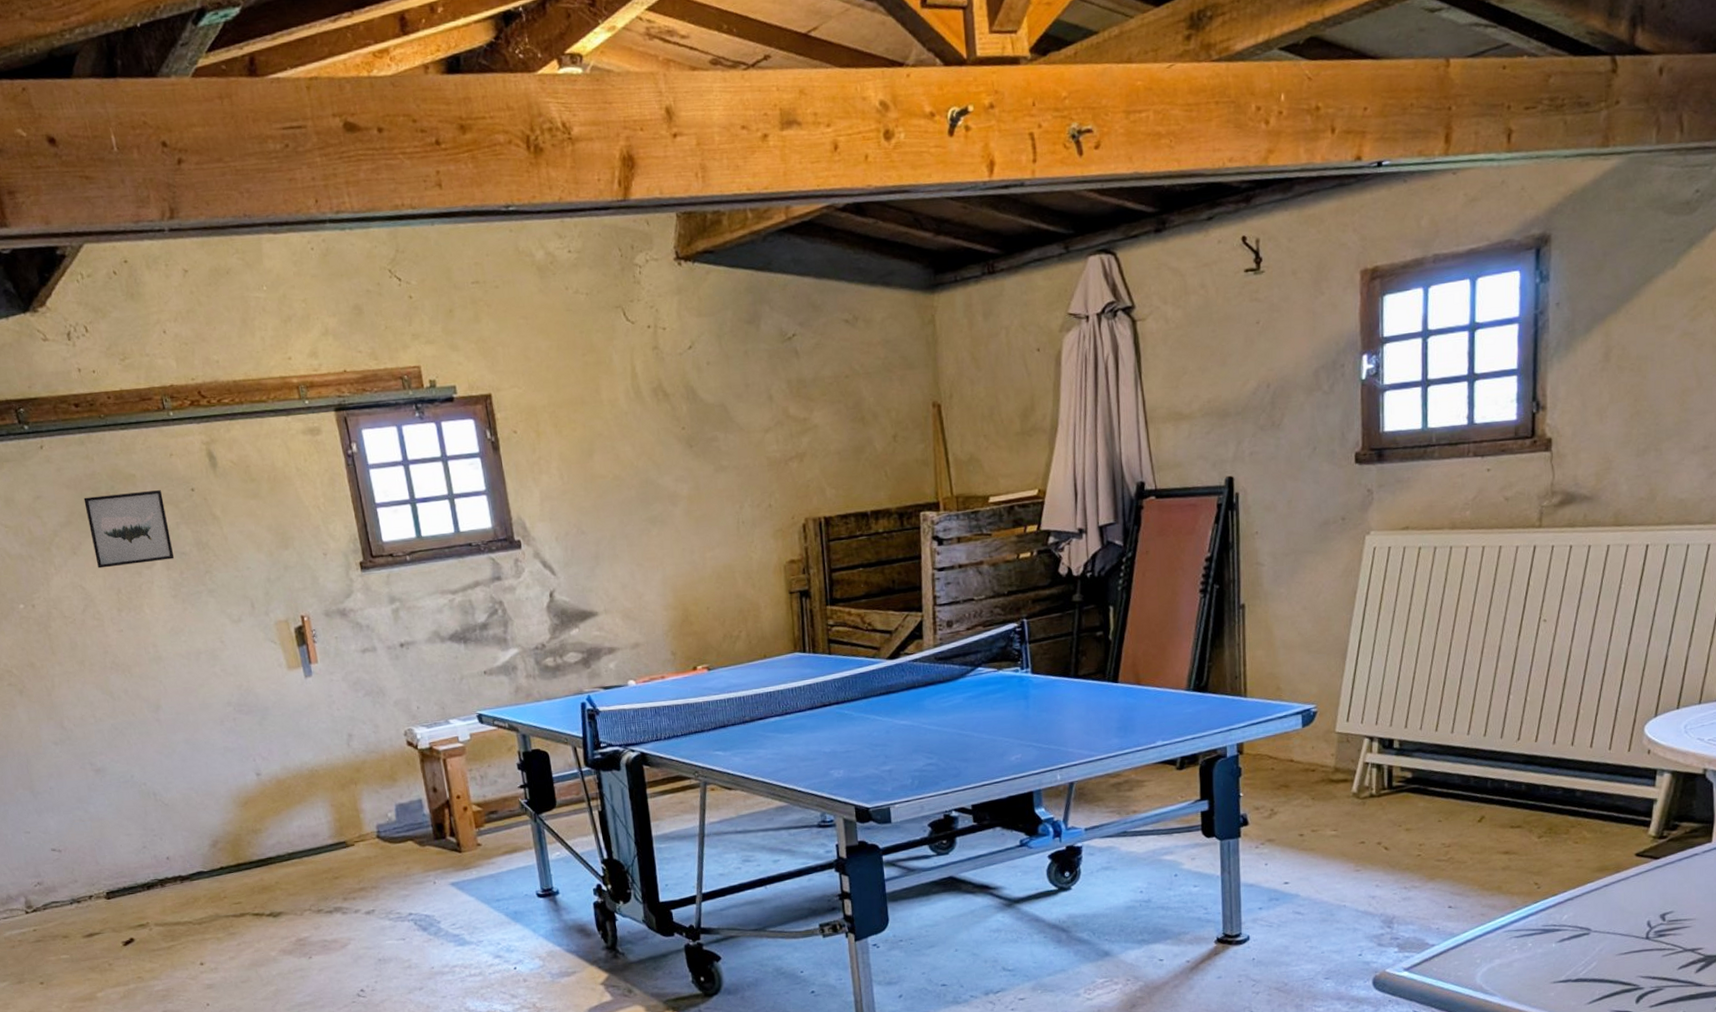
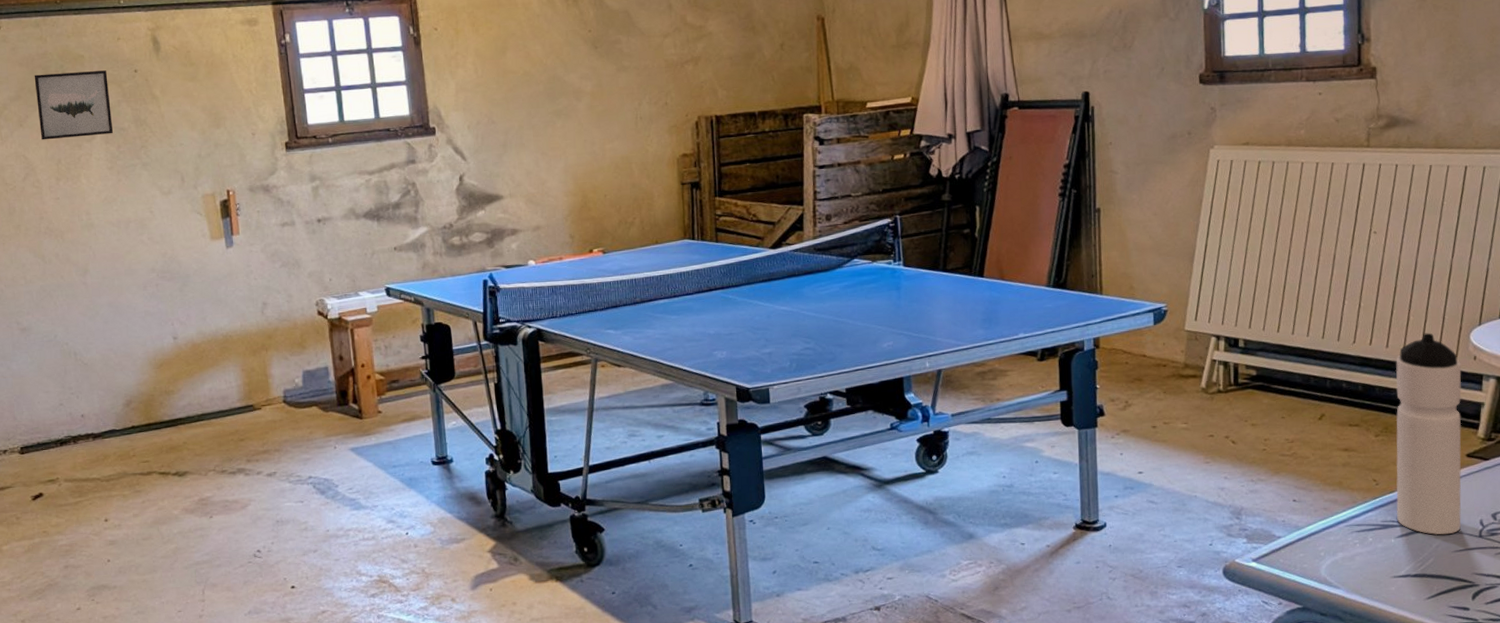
water bottle: none [1558,726,1634,939] -> present [1395,333,1462,536]

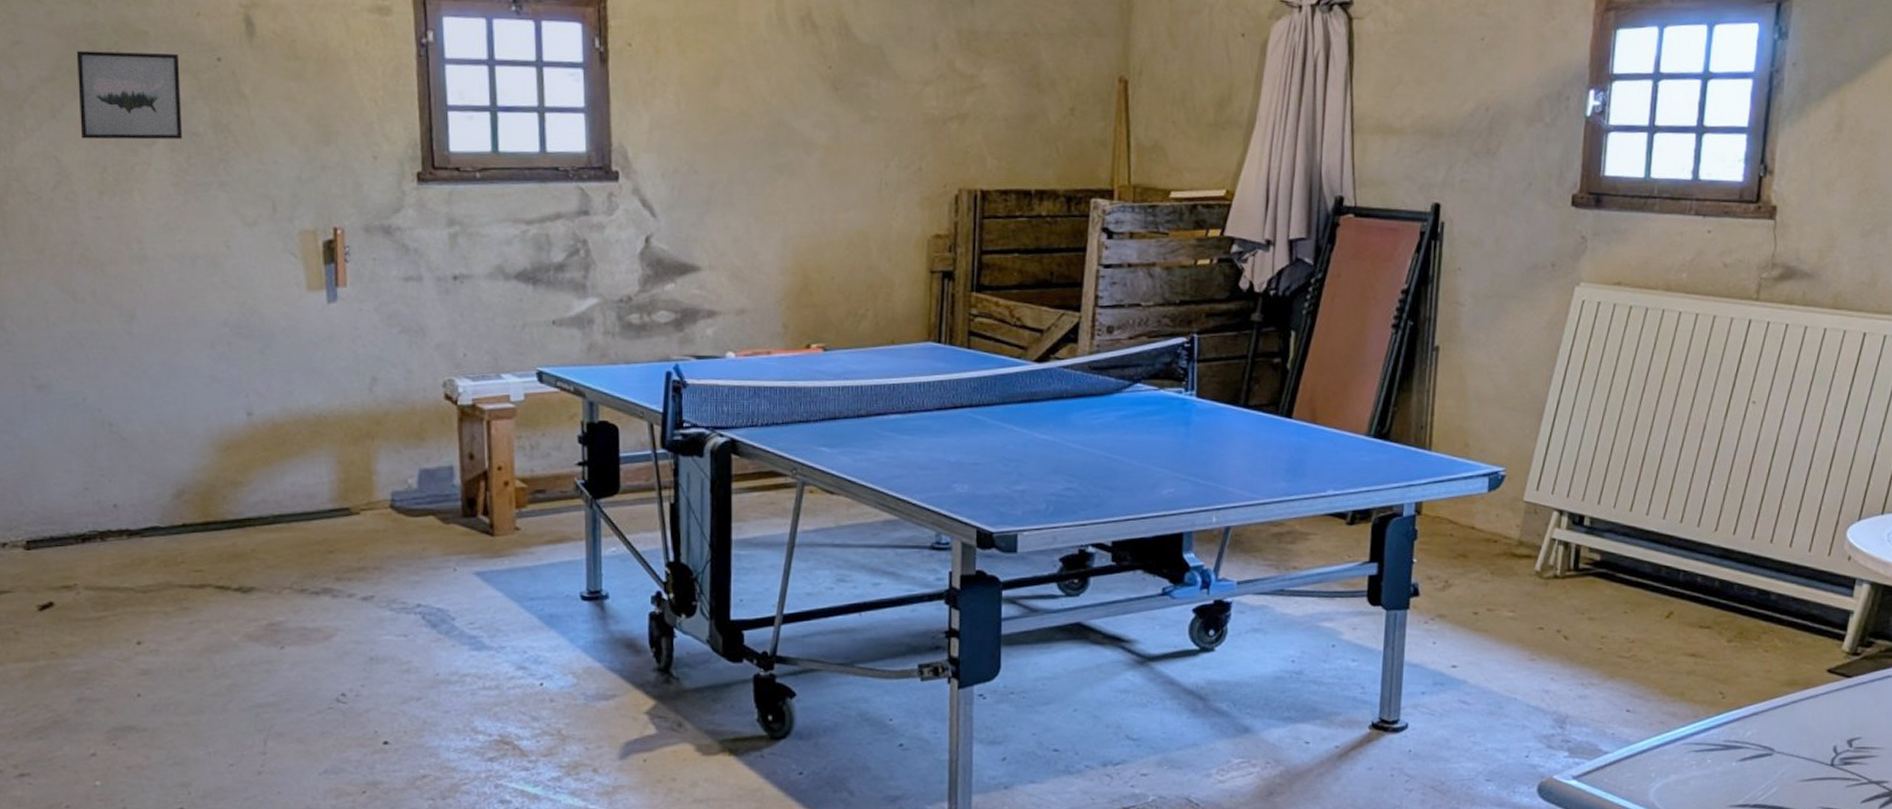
water bottle: present [1395,333,1462,536] -> none [1741,525,1833,761]

